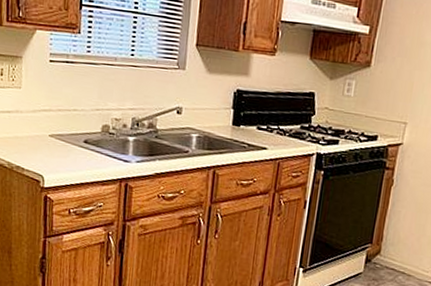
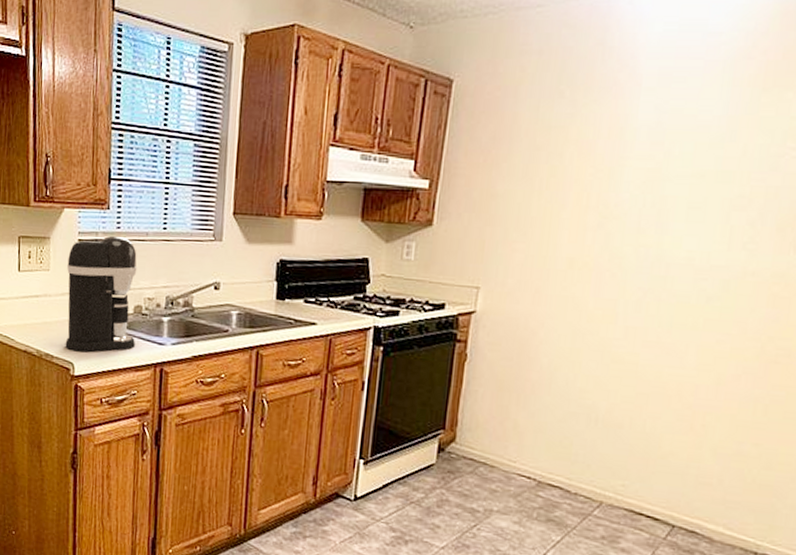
coffee maker: none [35,58,106,167] -> present [65,235,137,352]

